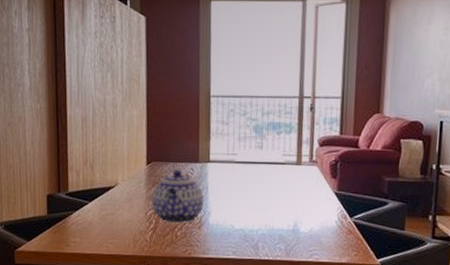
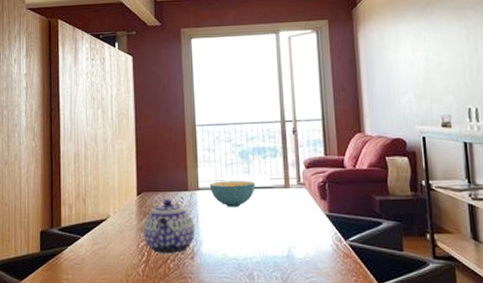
cereal bowl: none [221,154,267,181] -> present [209,181,255,207]

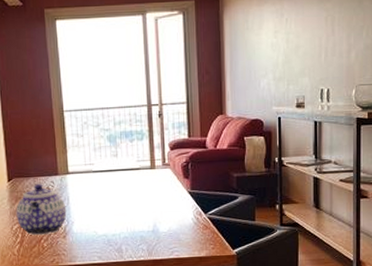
cereal bowl: present [209,181,255,207] -> none [79,163,123,189]

